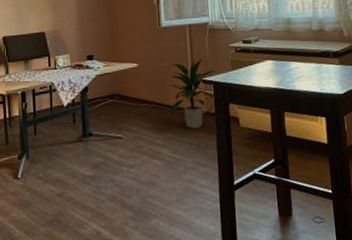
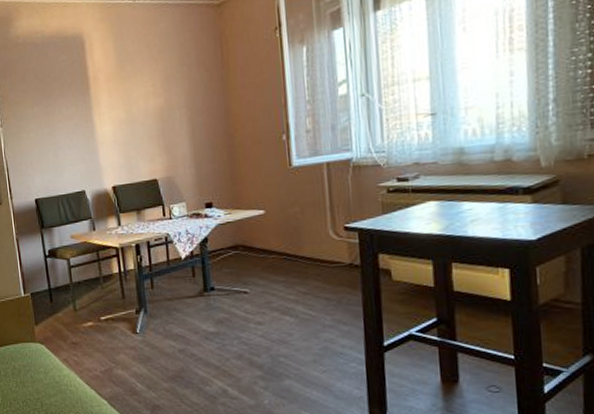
indoor plant: present [170,58,216,129] -> none [303,202,361,283]

